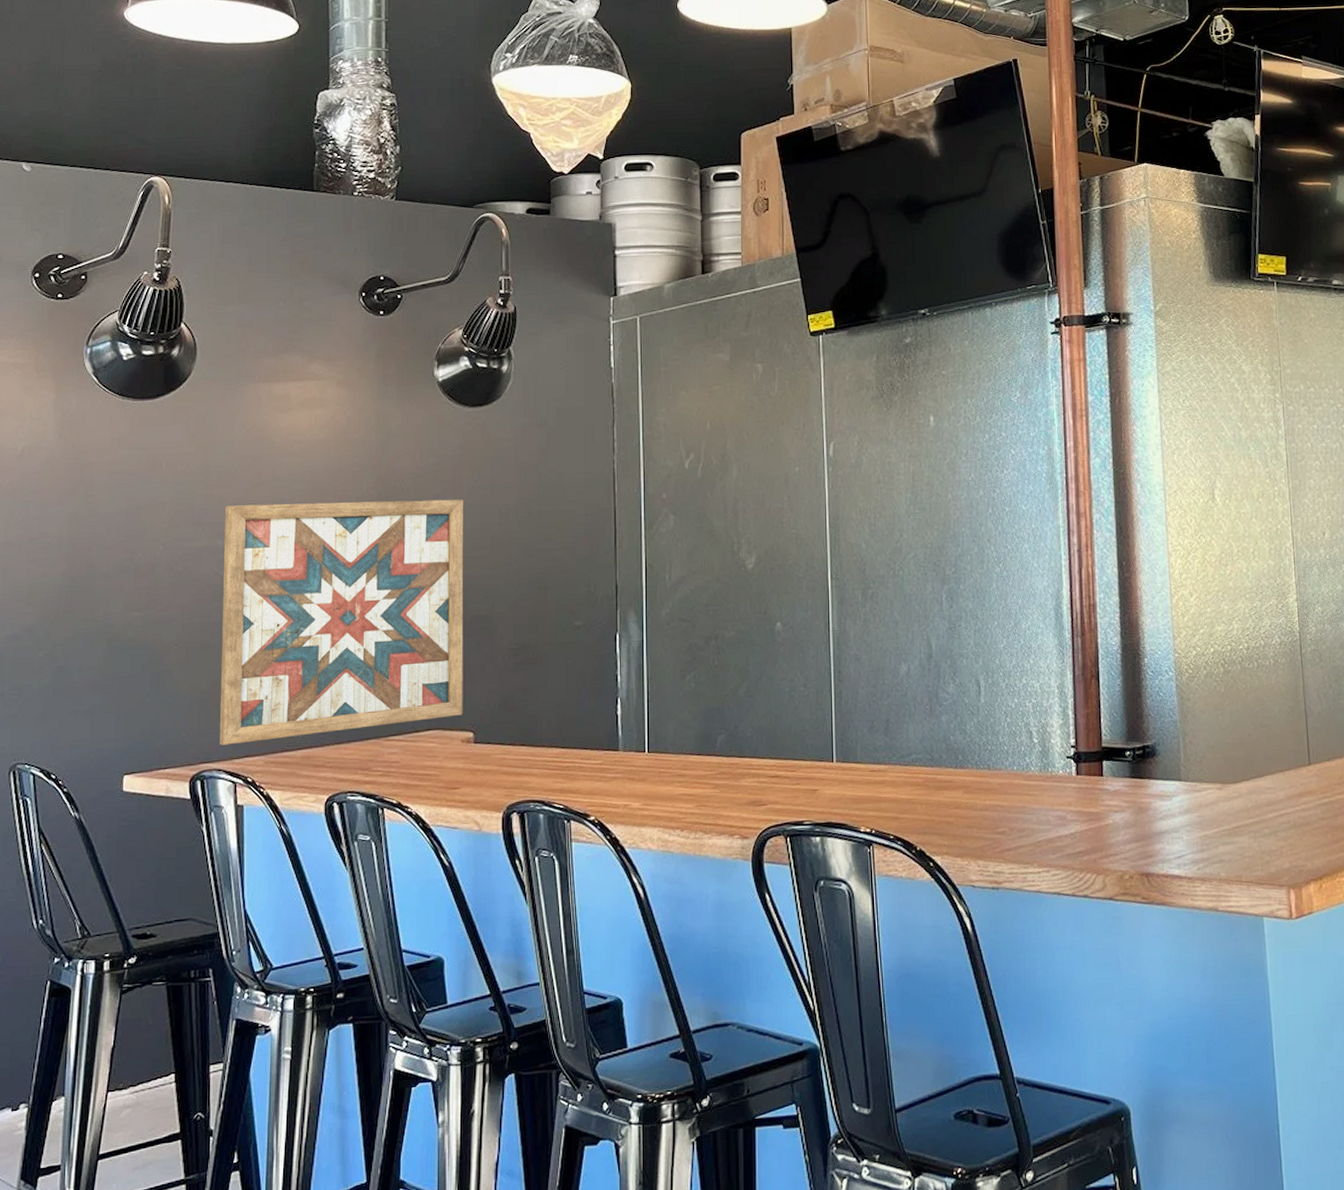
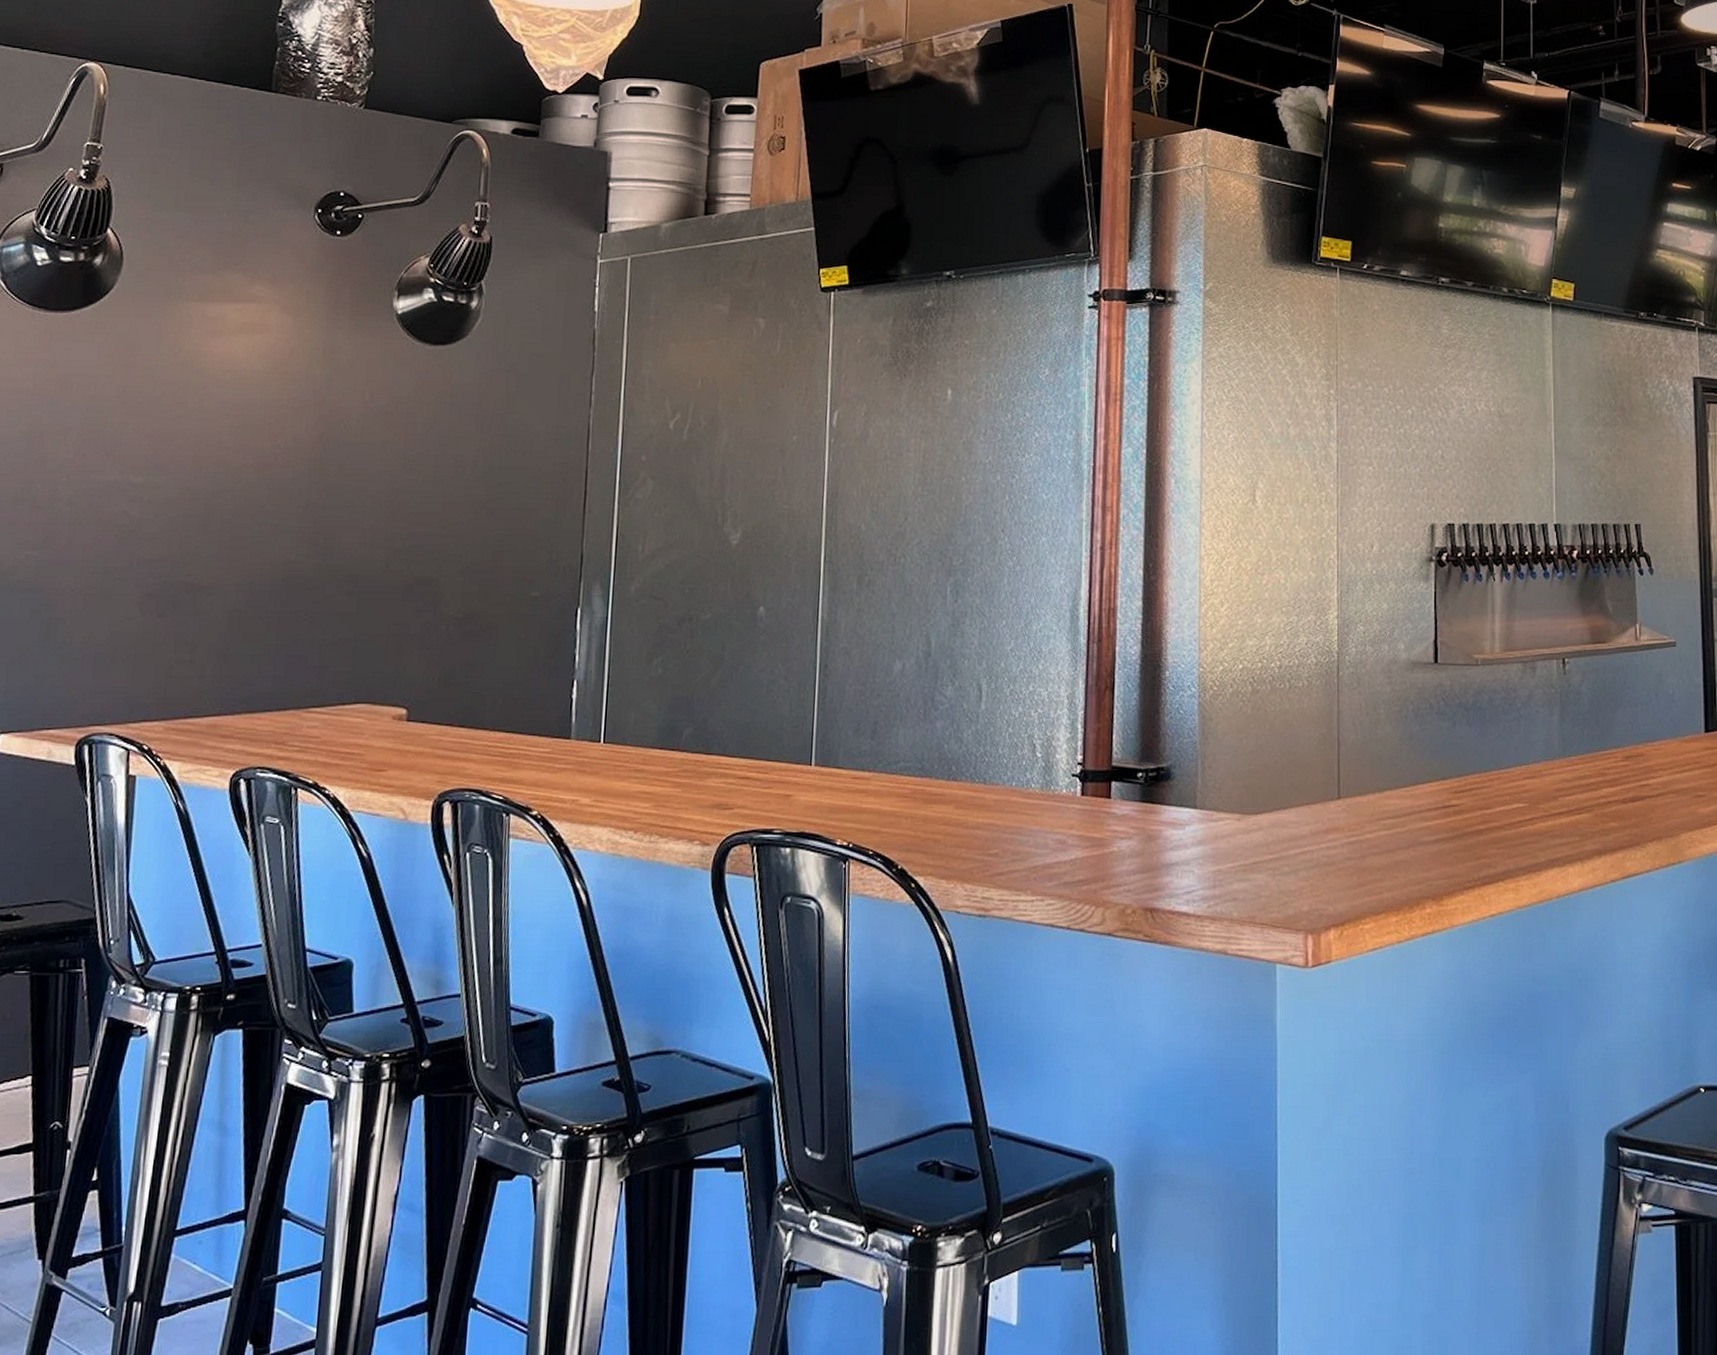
wall art: present [219,499,464,745] -> none [113,437,415,707]

